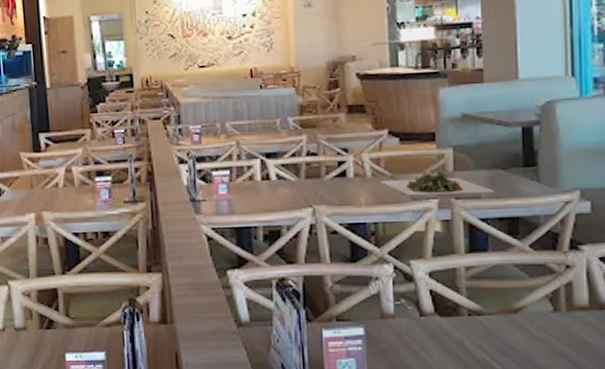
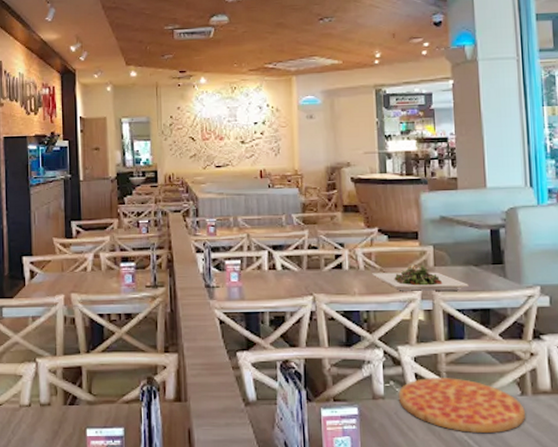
pizza: none [410,293,557,353] -> present [398,377,525,433]

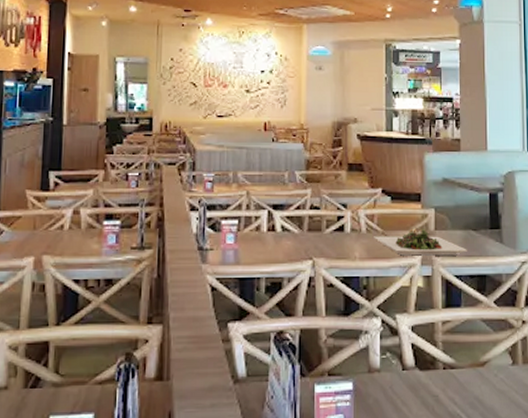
pizza: present [398,377,525,433] -> none [394,347,515,406]

